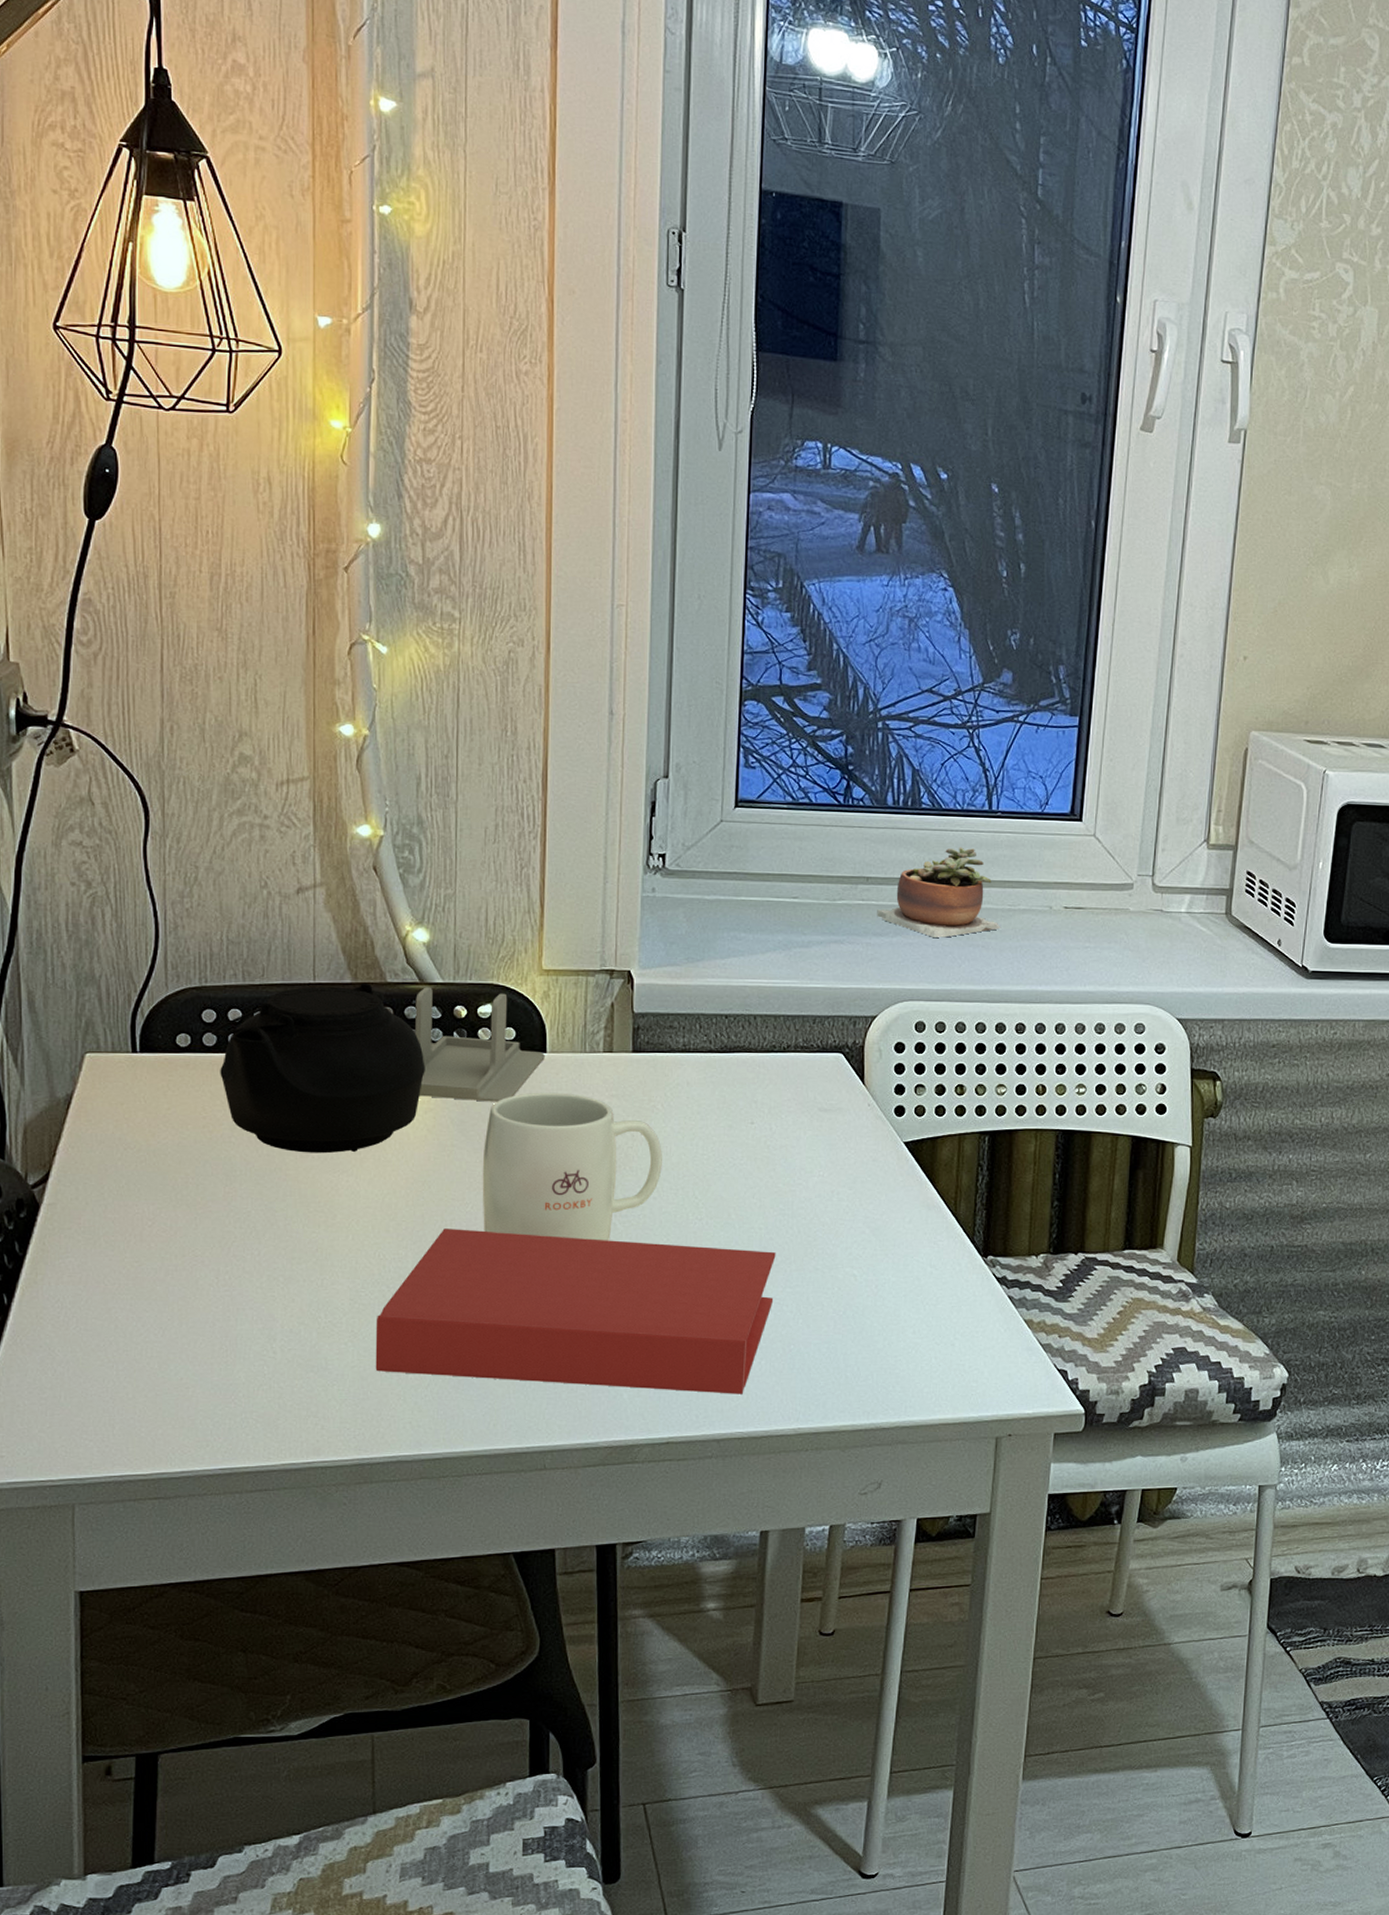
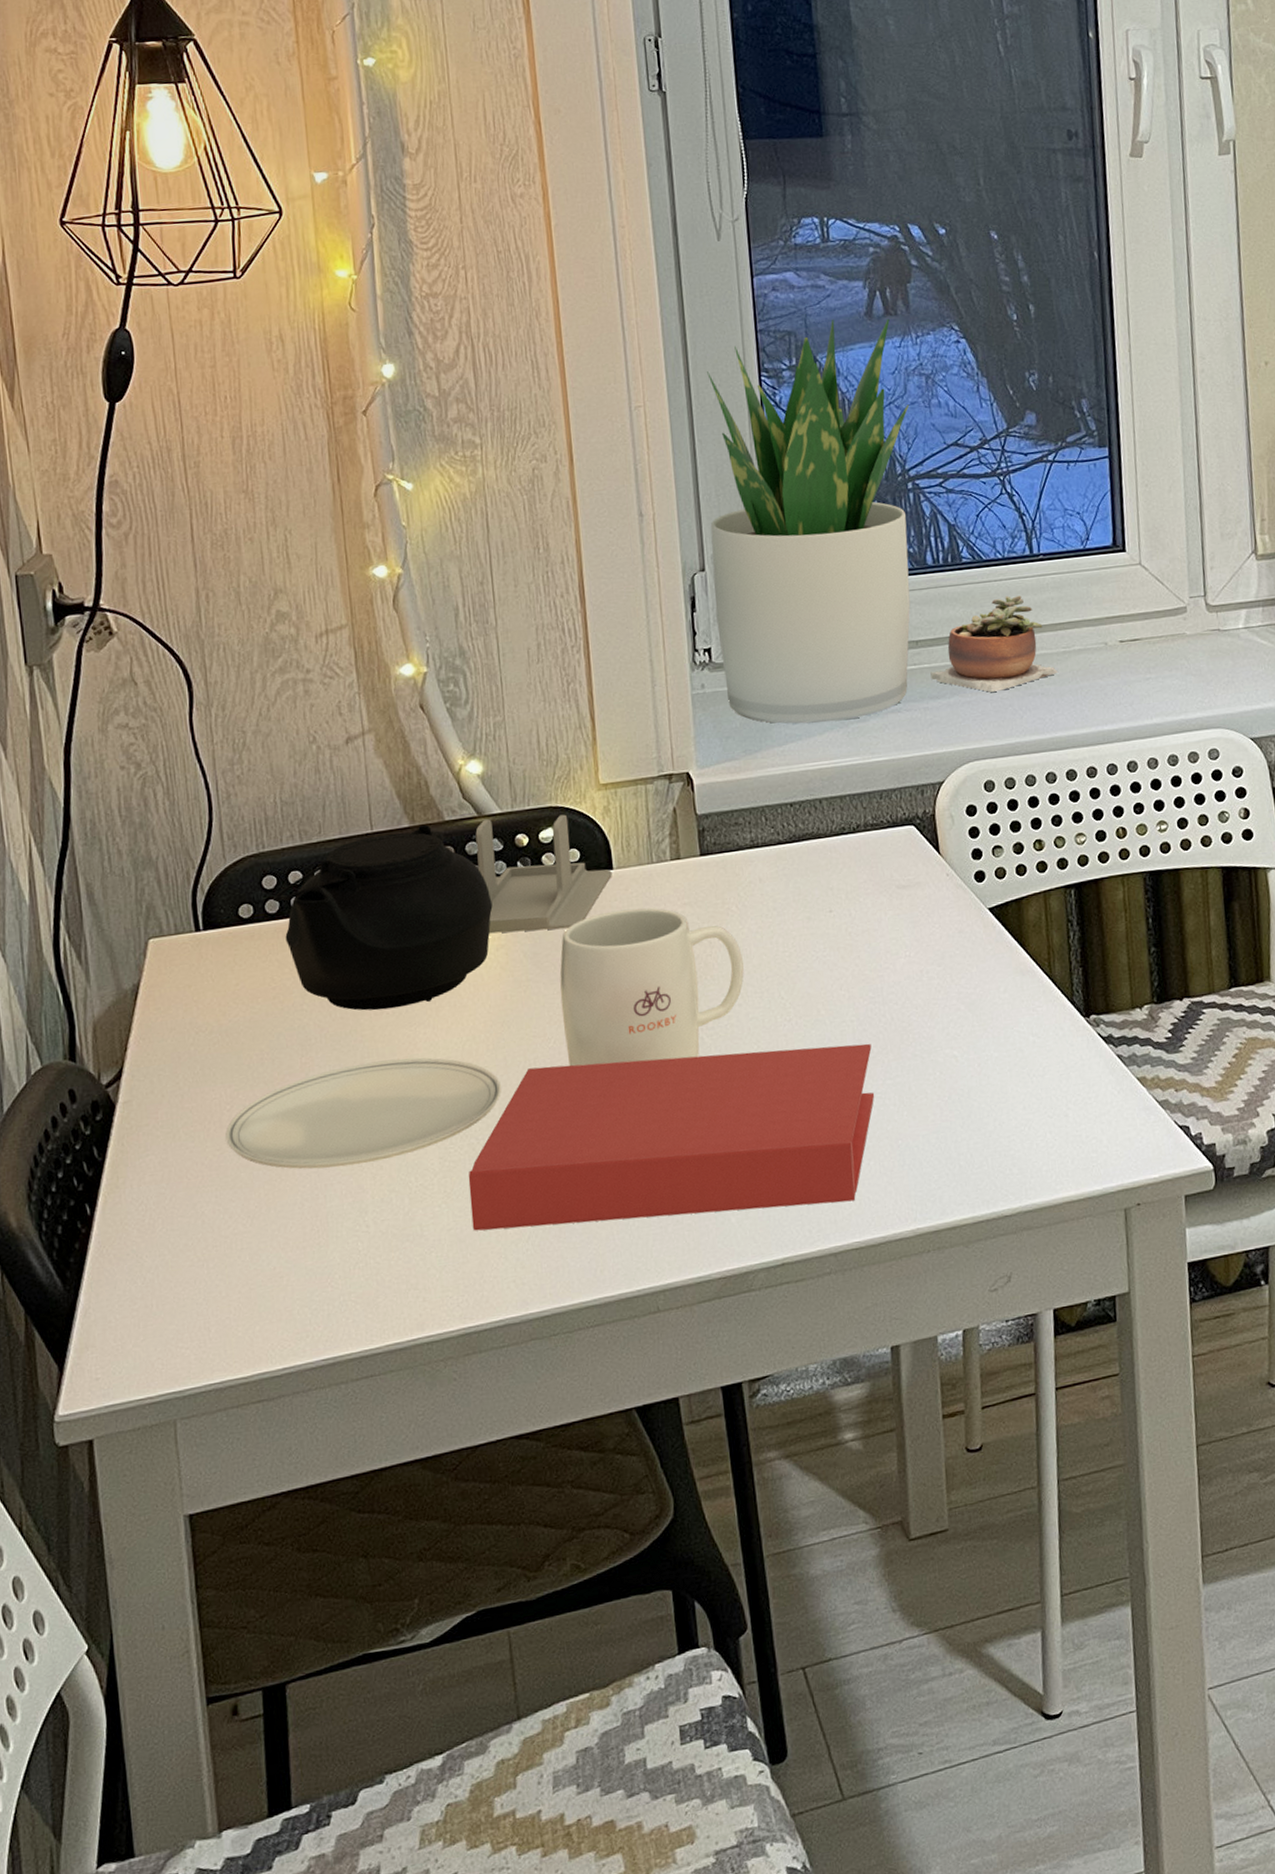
plate: none [145,1201,416,1295] -> present [225,1058,501,1169]
planter: none [674,547,890,944] -> present [707,319,911,724]

